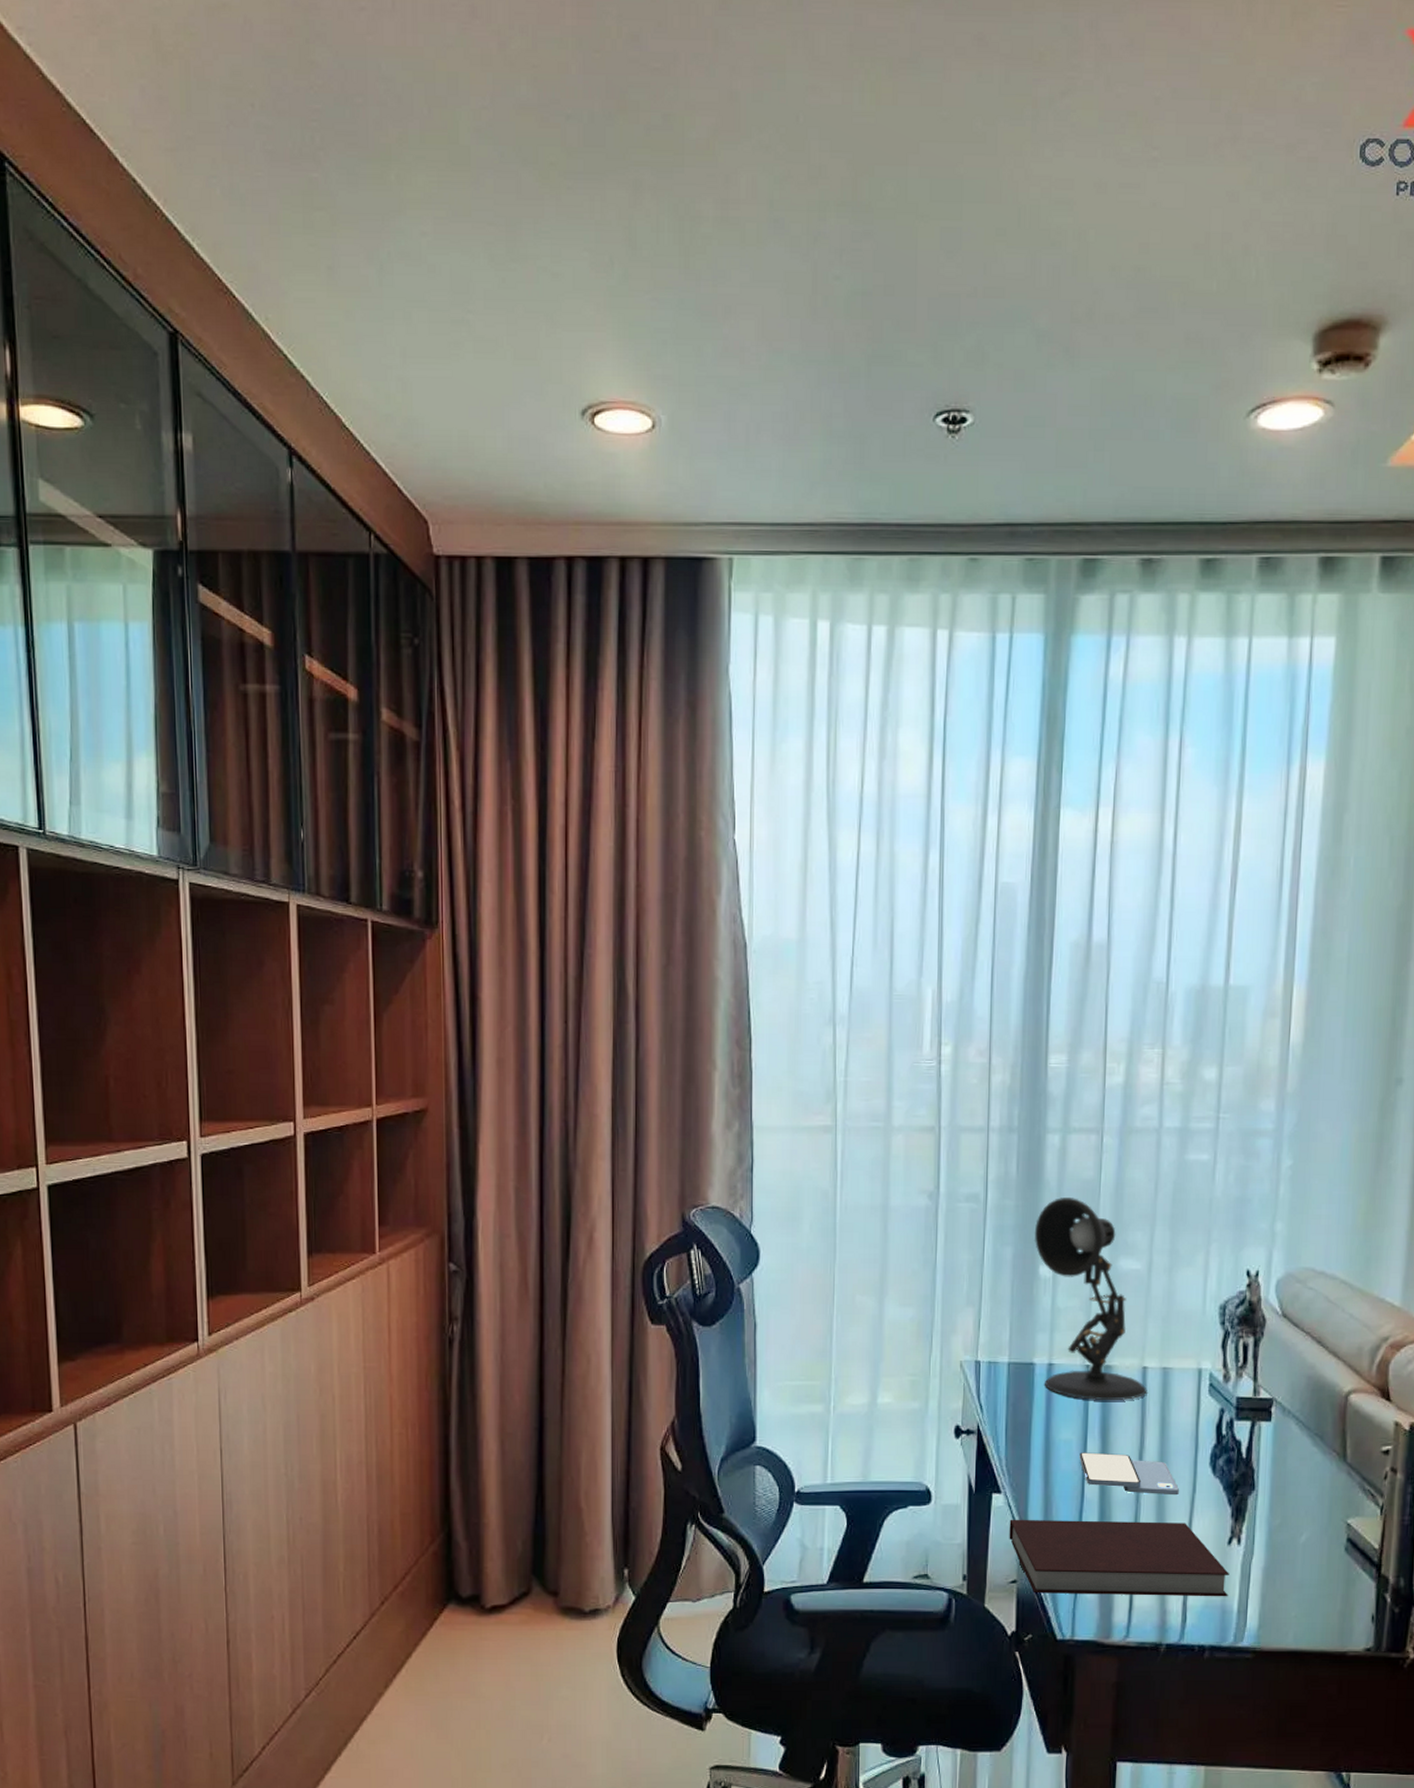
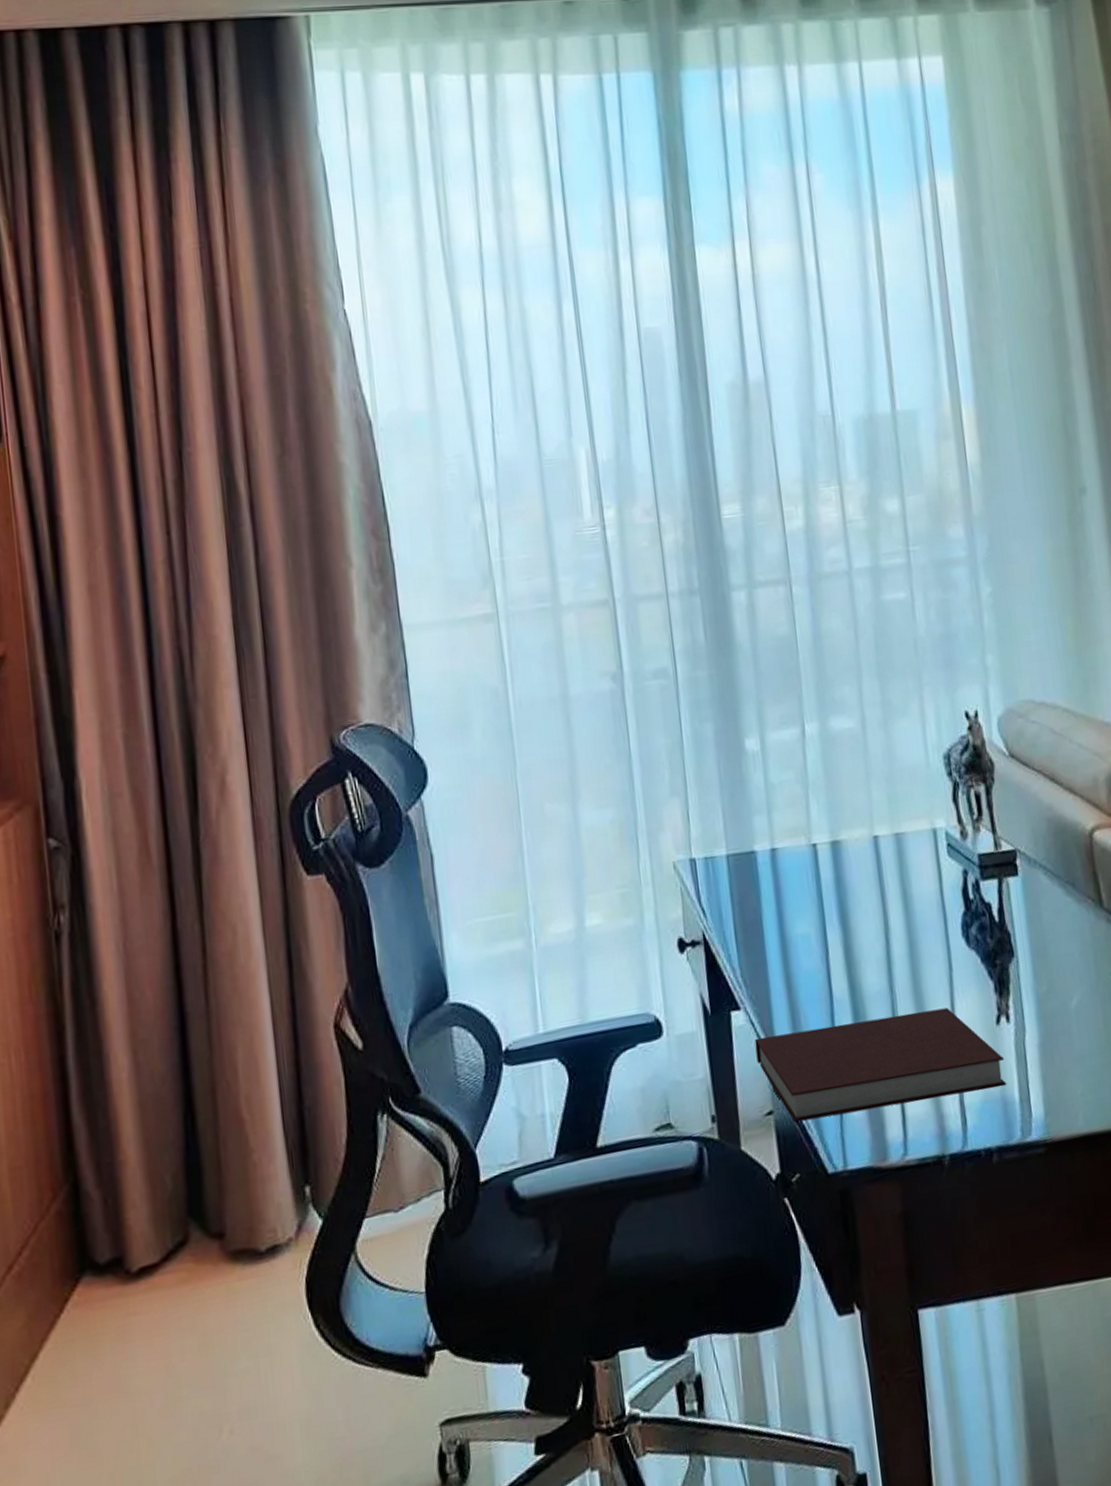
desk lamp: present [1035,1198,1147,1401] -> none [733,658,883,885]
smartphone: present [1079,1452,1179,1496] -> none [820,940,935,984]

